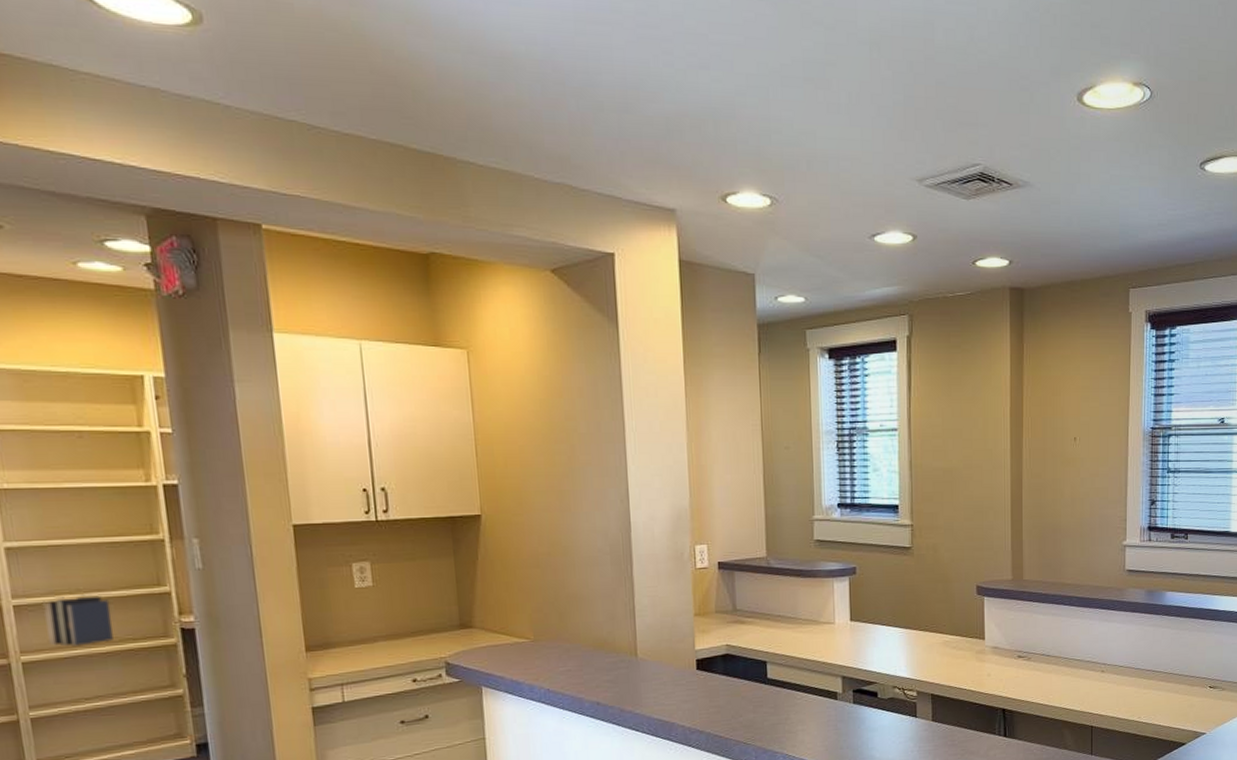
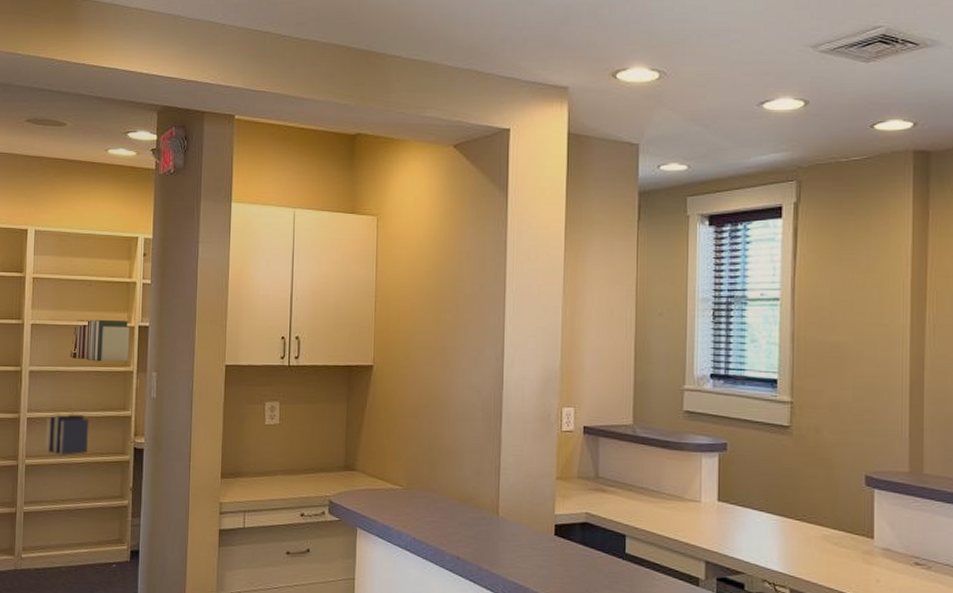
books: none [65,478,154,531] -> present [70,319,130,362]

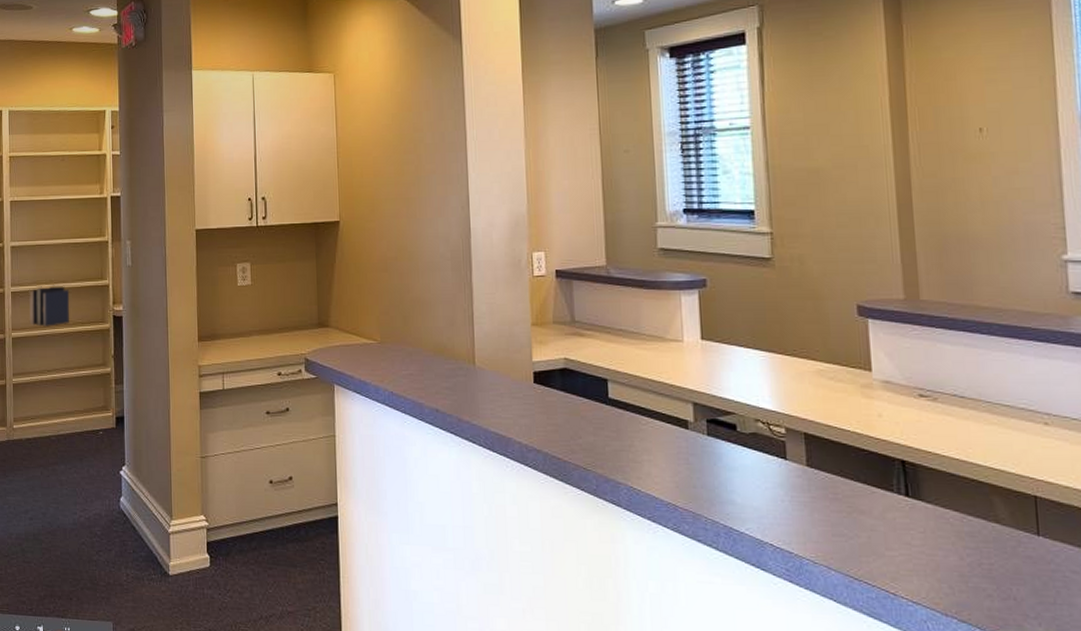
books: present [70,319,130,362] -> none [48,191,103,234]

